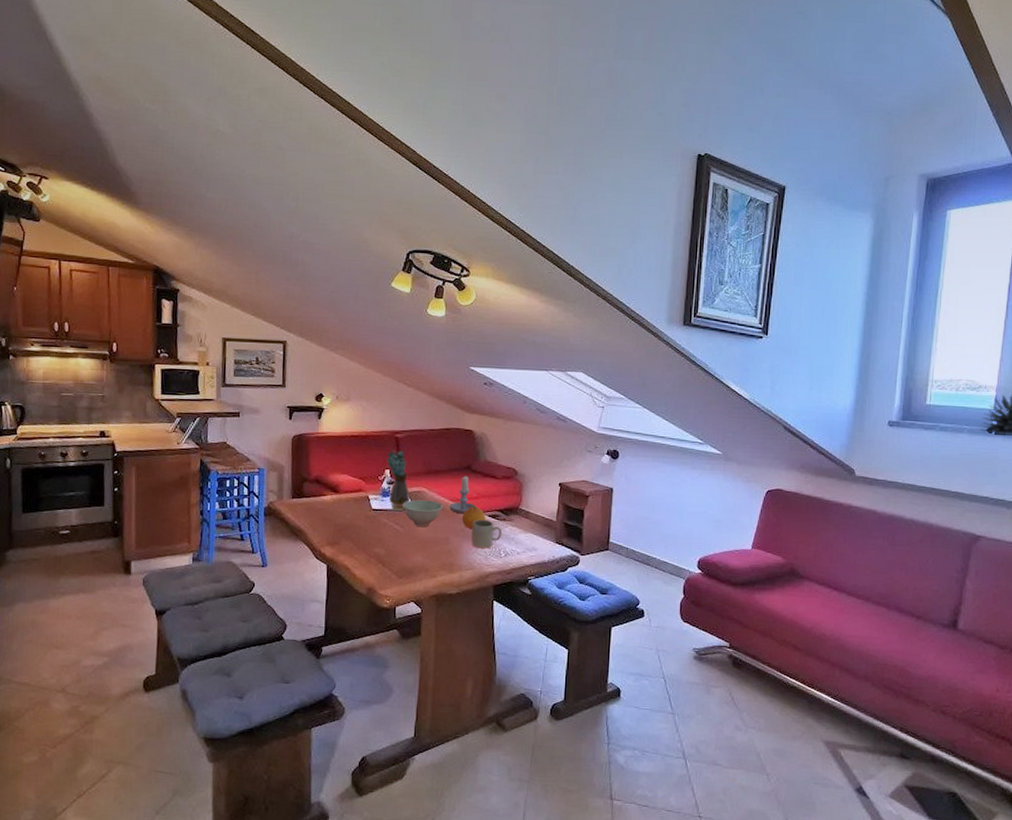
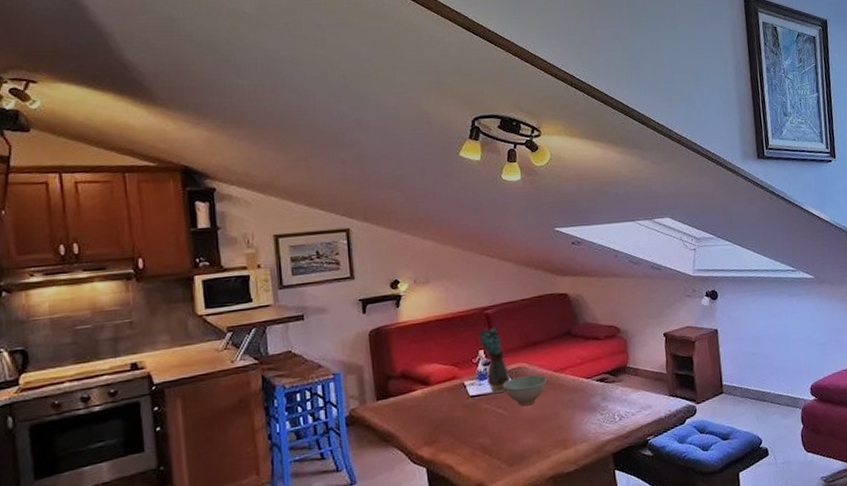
candle: present [450,475,476,515] -> none [554,342,582,385]
fruit: present [461,506,486,530] -> none [568,373,595,399]
mug: present [471,519,502,549] -> none [580,384,613,417]

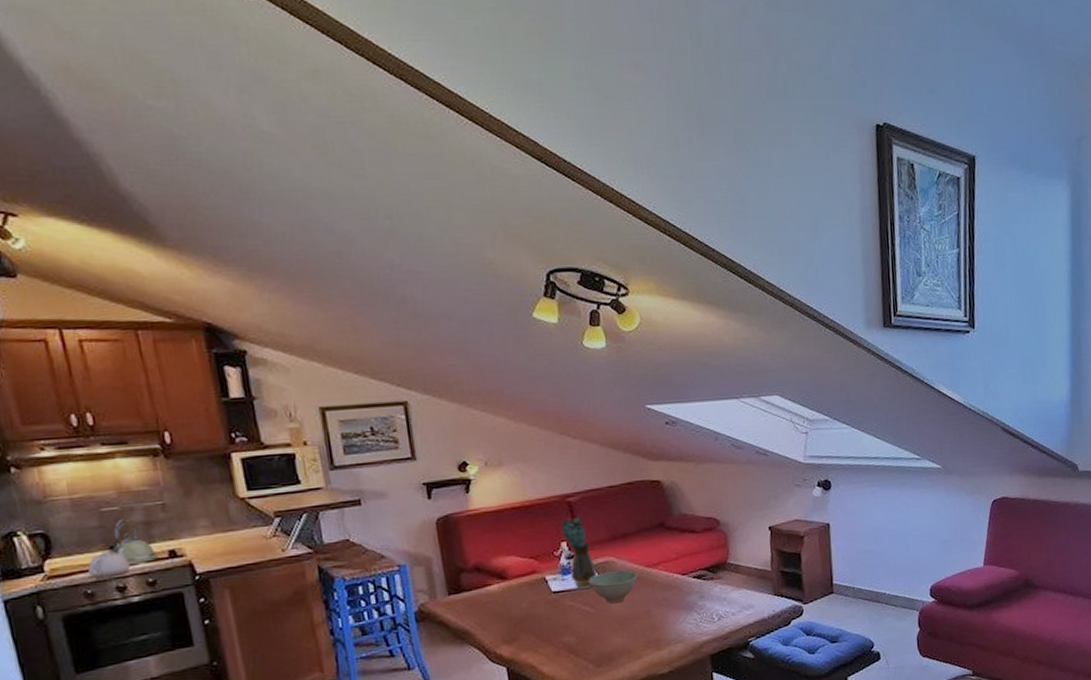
teapot: none [58,361,96,390] -> present [88,546,131,578]
kettle: none [78,335,122,378] -> present [108,518,159,566]

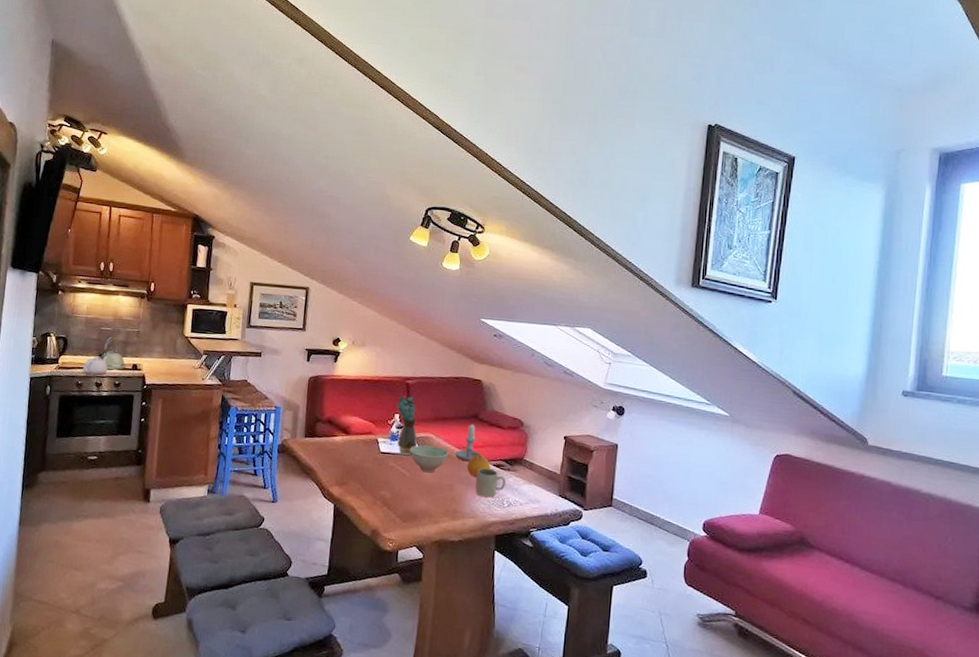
candle: none [645,534,676,581] -> present [455,424,481,462]
fruit: none [662,568,691,596] -> present [466,454,491,478]
mug: none [675,582,711,617] -> present [475,468,506,498]

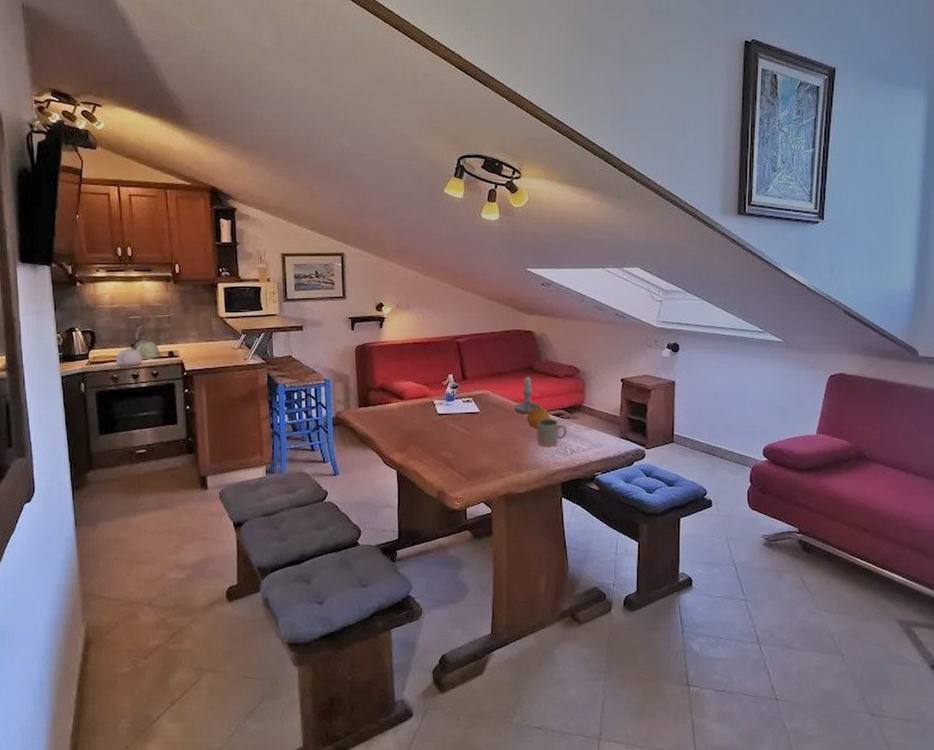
vase: present [396,394,418,456] -> none [449,353,475,415]
bowl: present [410,445,449,473] -> none [468,403,507,429]

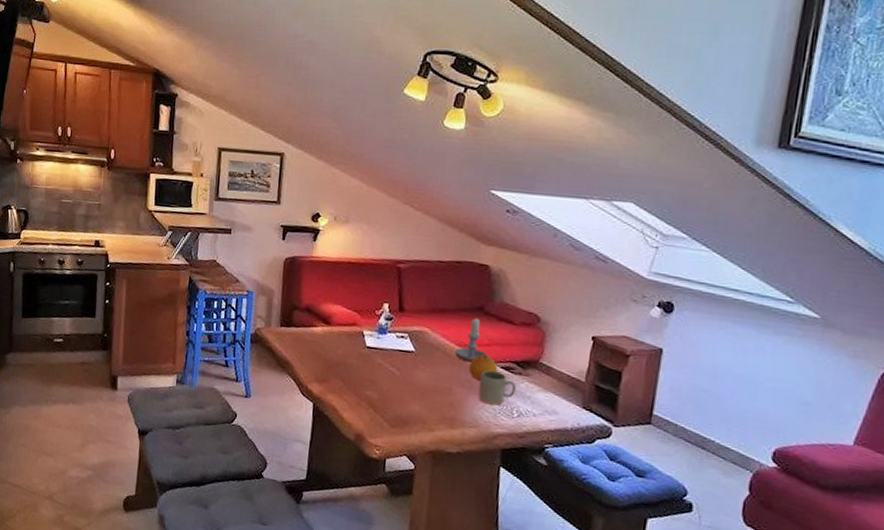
teapot: present [116,346,143,366] -> none [45,231,70,252]
kettle: present [130,325,162,360] -> none [59,210,88,247]

